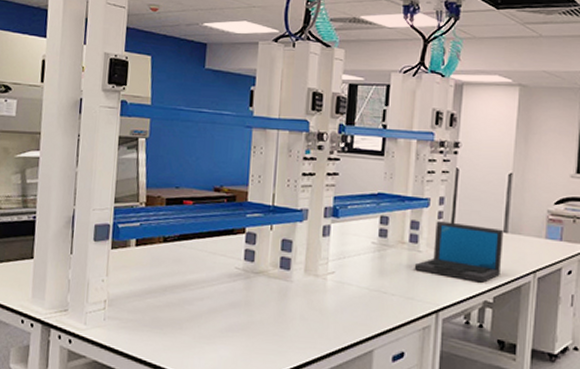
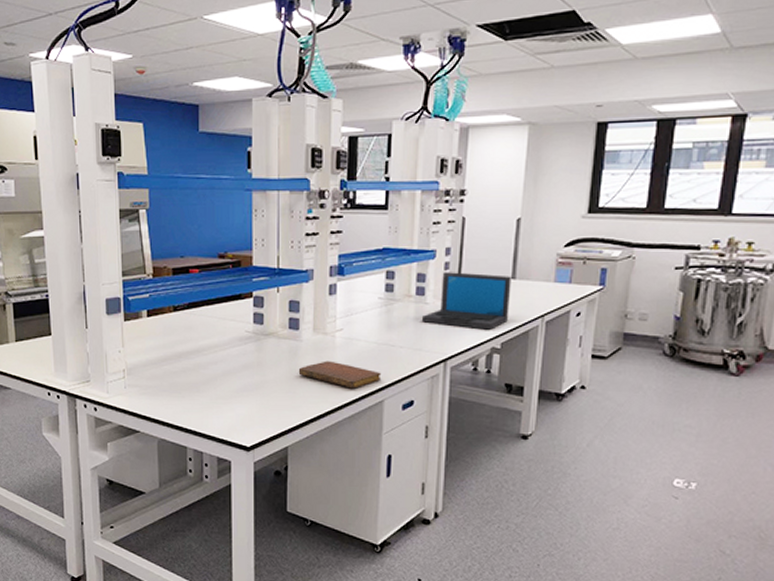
notebook: none [286,304,372,336] -> present [298,361,382,389]

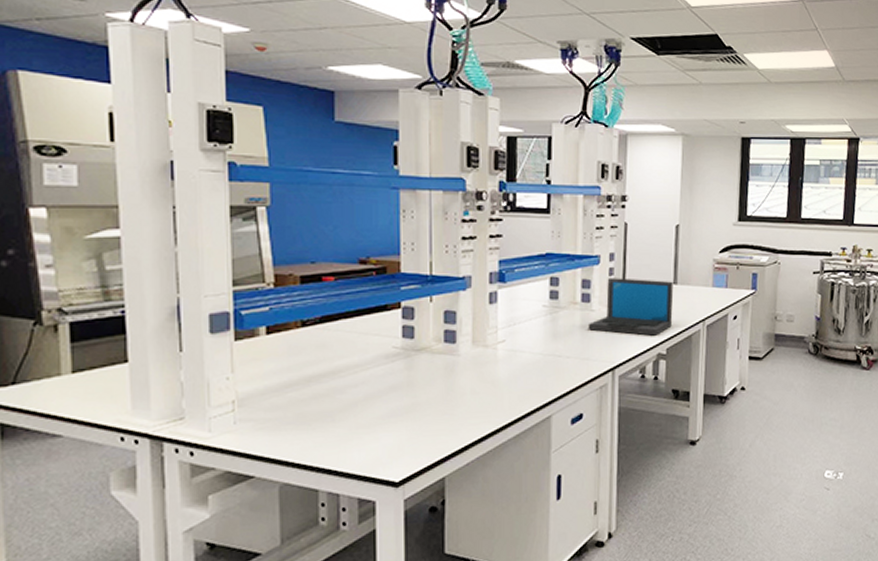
notebook: present [298,361,382,389] -> none [456,376,548,405]

